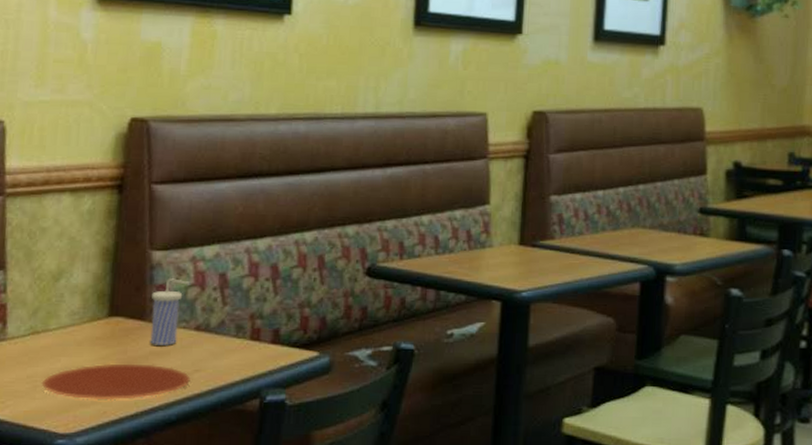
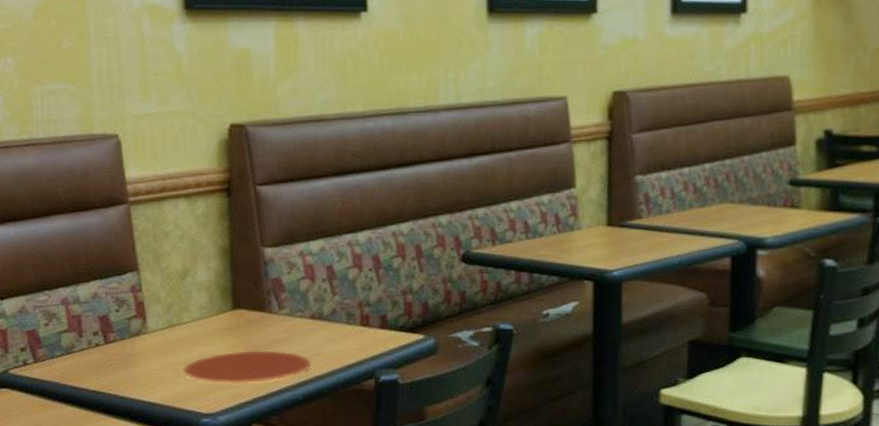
beverage cup: present [150,277,191,347] -> none [268,271,301,335]

